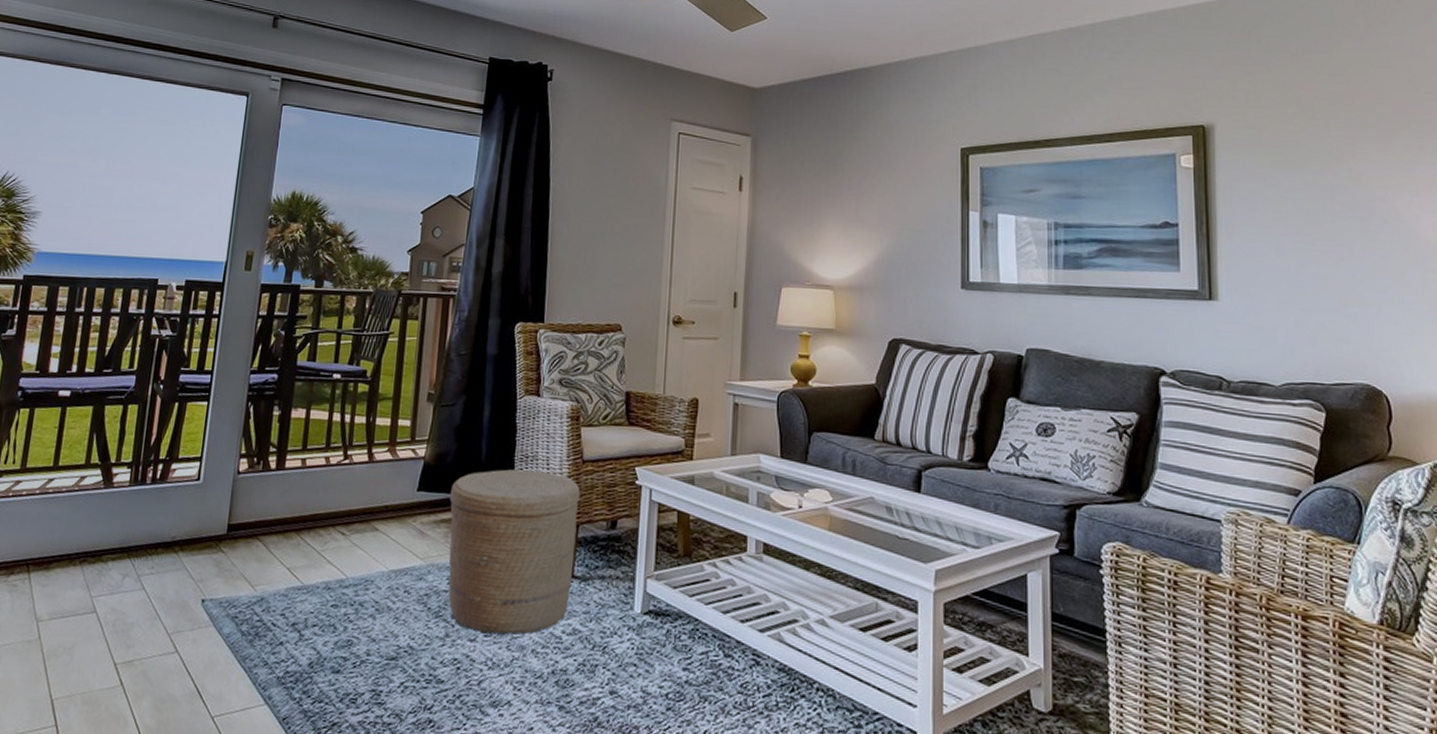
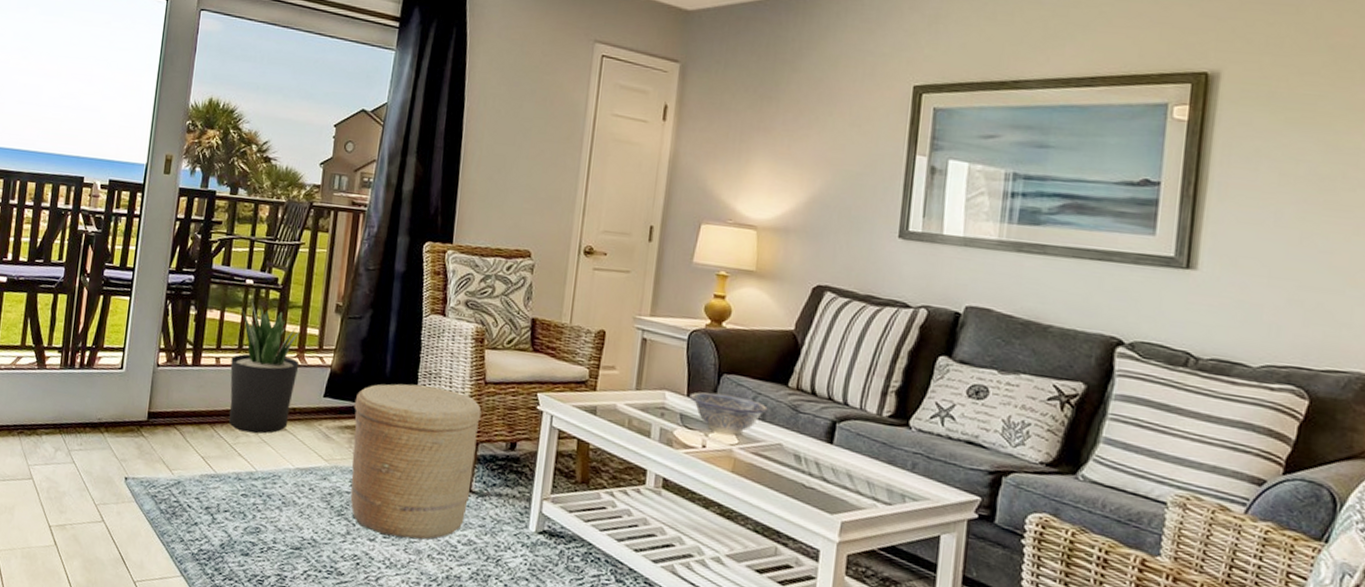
planter: none [317,395,392,537] -> present [229,300,301,434]
decorative bowl: none [783,451,858,494] -> present [689,392,768,436]

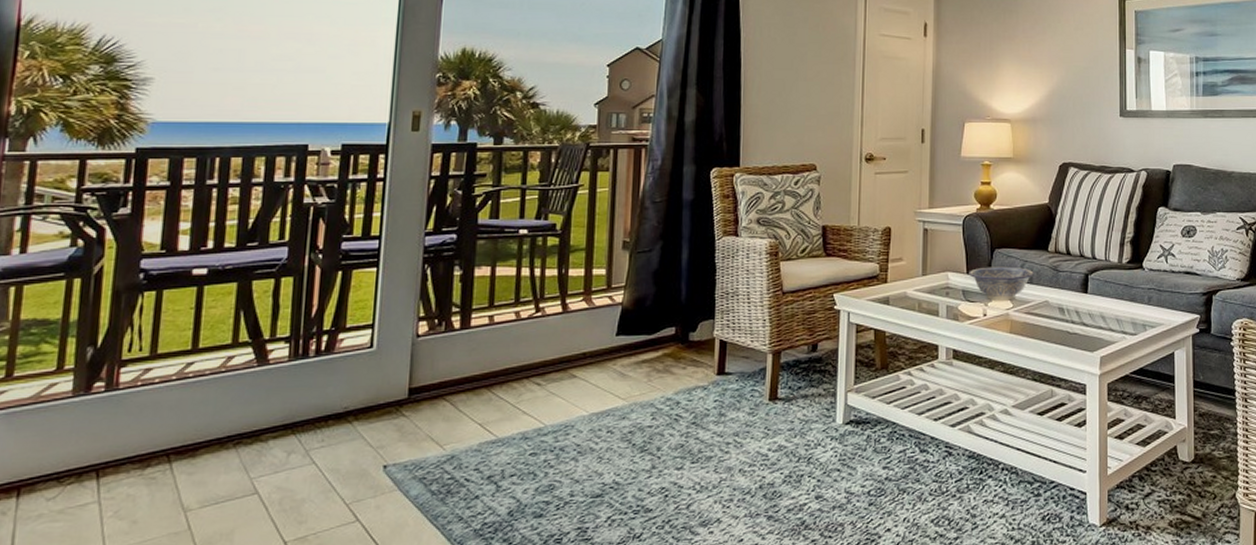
planter: present [229,300,301,434] -> none [507,250,587,388]
woven basket: present [350,383,482,540] -> none [650,306,781,461]

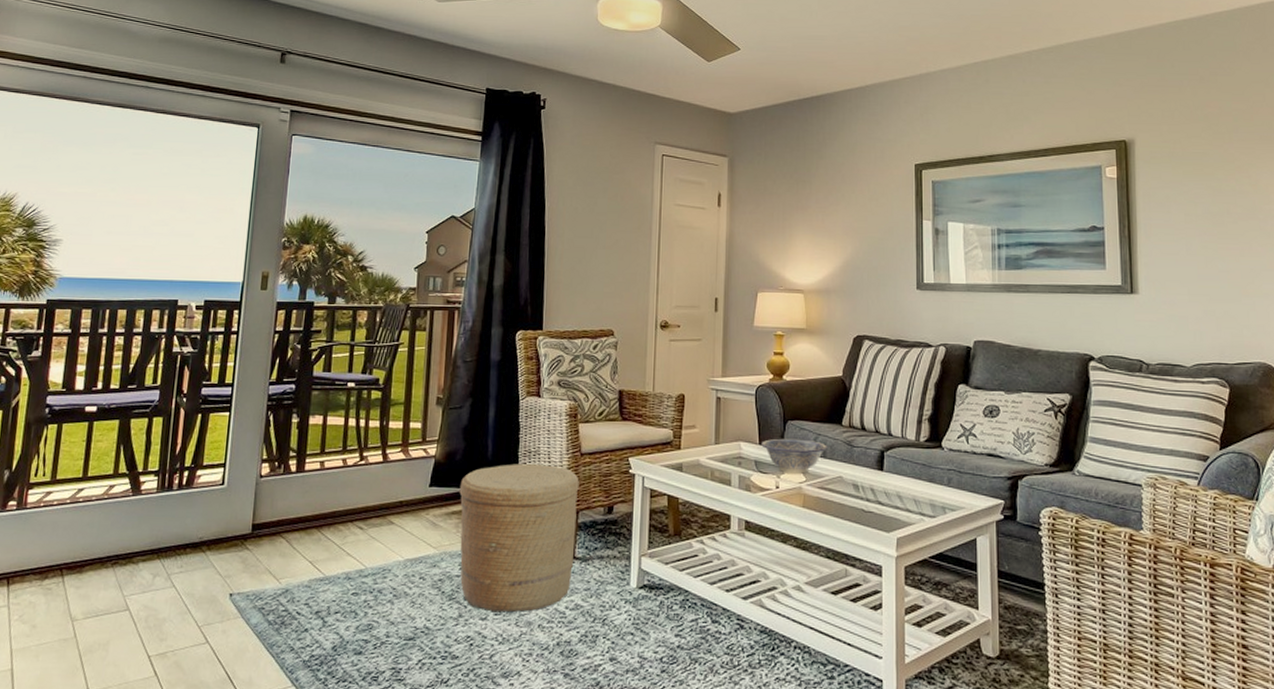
woven basket: none [650,306,781,461] -> present [459,464,579,613]

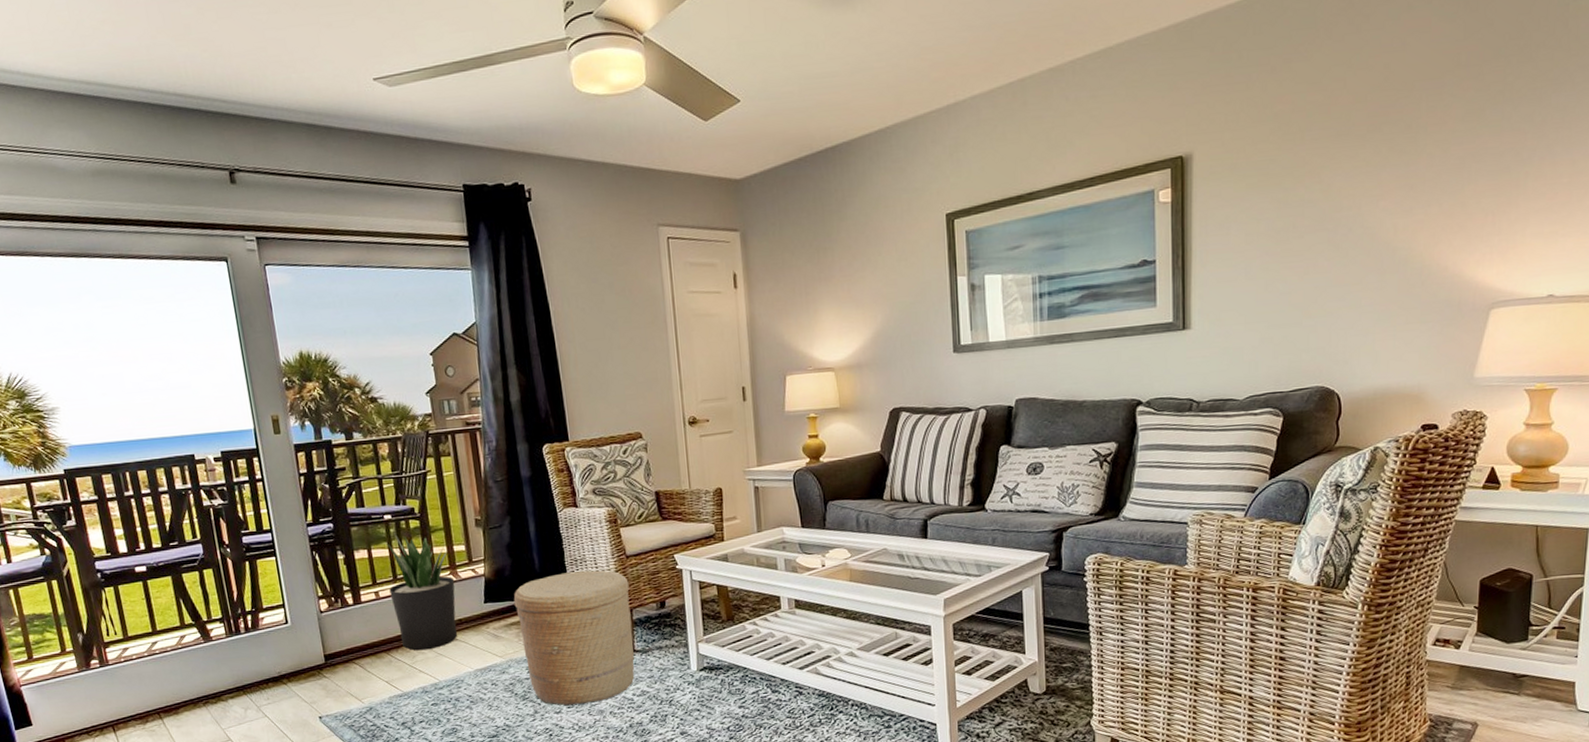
planter: none [335,402,404,531] -> present [388,533,458,651]
decorative bowl: present [761,438,827,475] -> none [803,517,870,552]

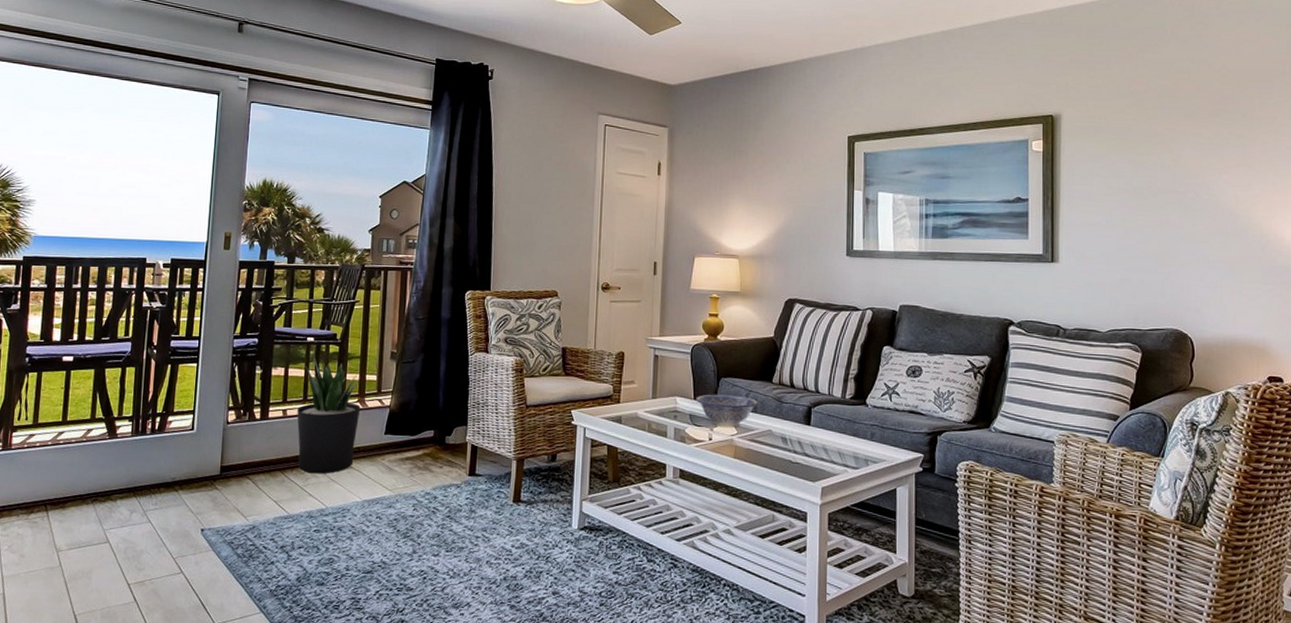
woven basket: present [513,570,635,706] -> none [412,414,525,550]
decorative bowl: none [803,517,870,552] -> present [696,394,758,428]

